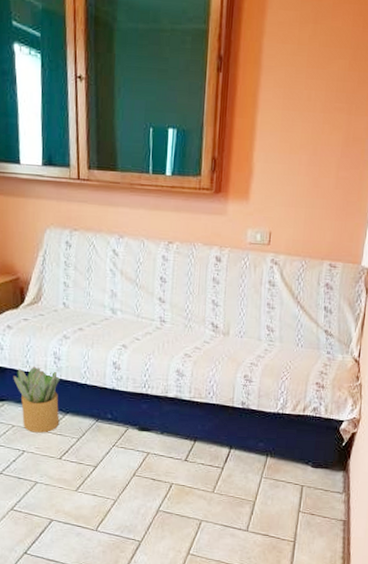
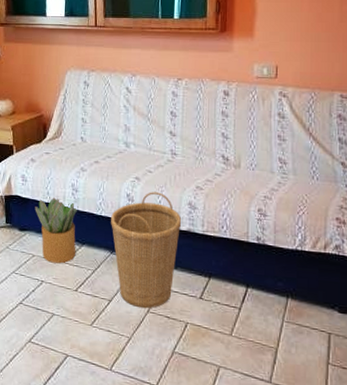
basket: none [96,359,169,473] -> present [111,192,182,309]

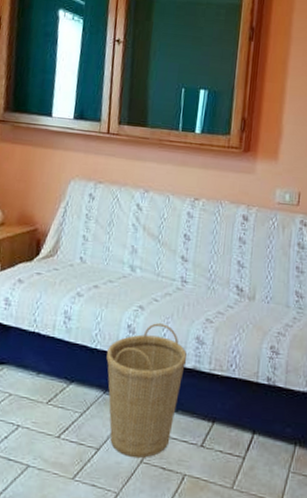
potted plant: present [35,197,79,264] -> none [17,325,70,405]

